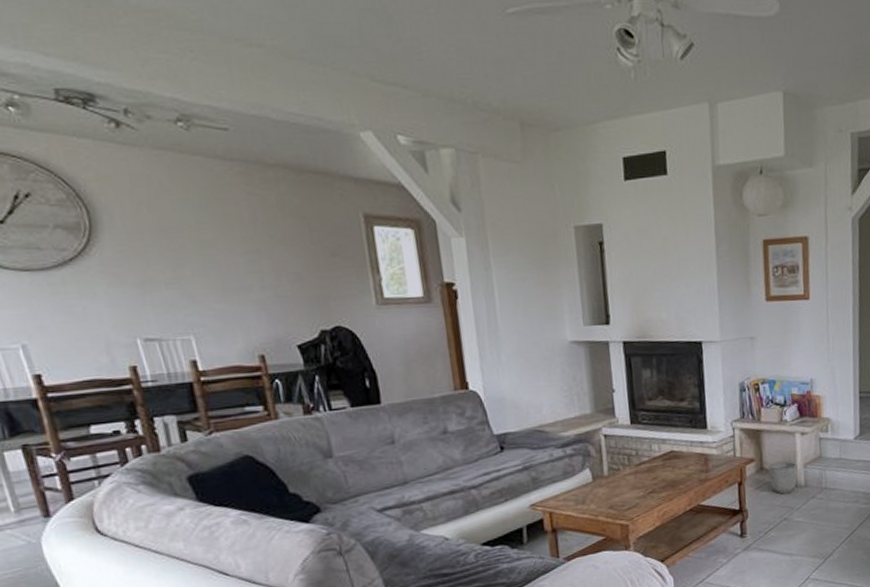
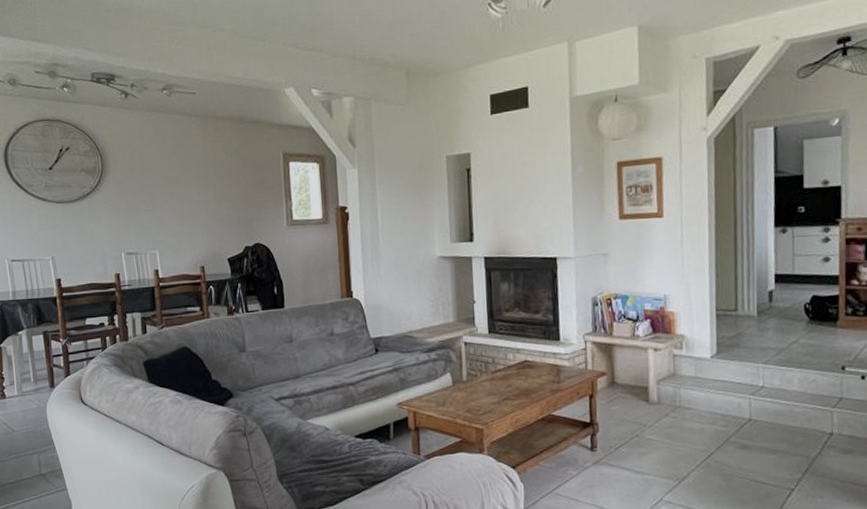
planter: present [768,461,798,494] -> none [620,376,651,410]

